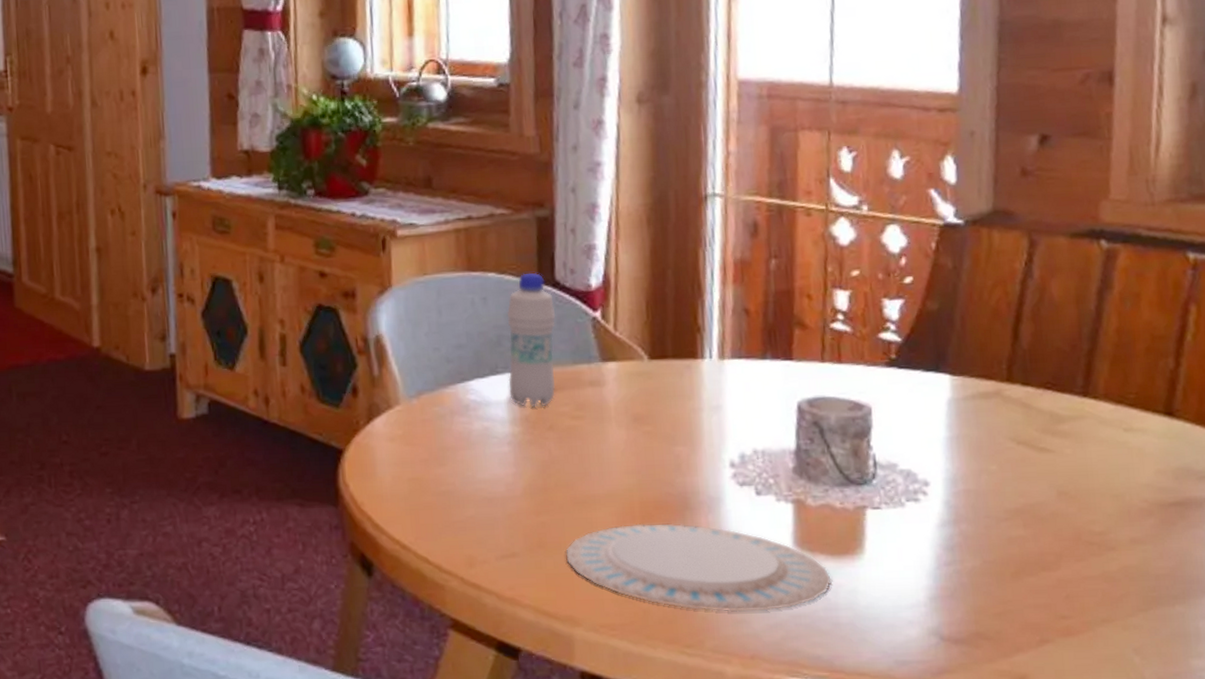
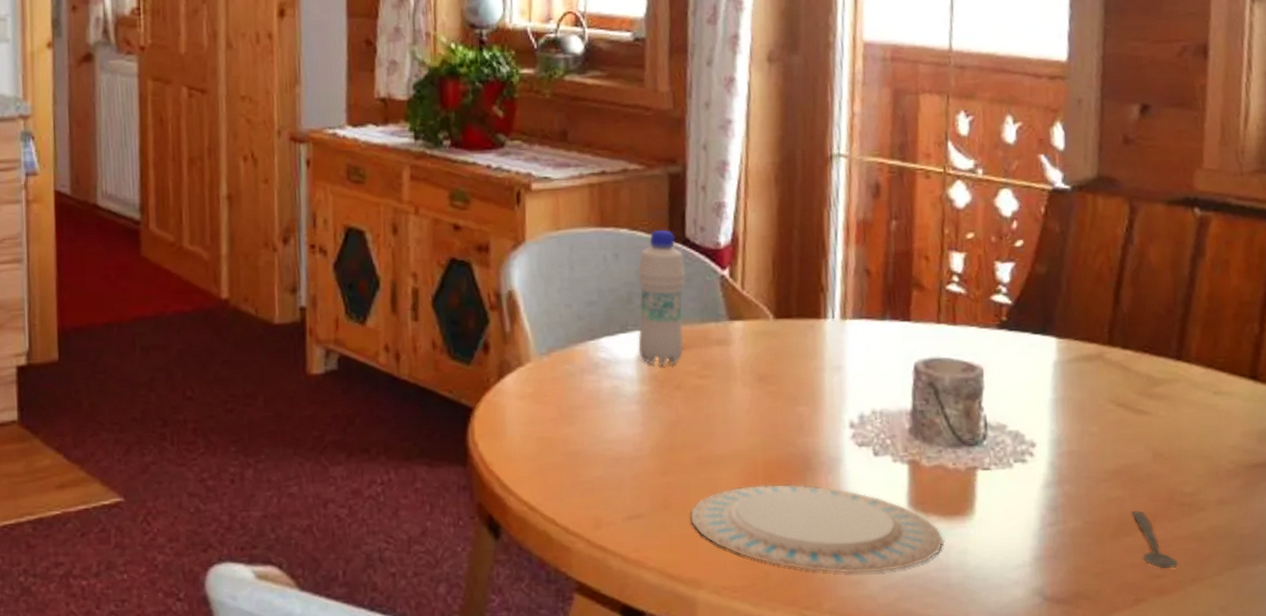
spoon: none [1035,549,1087,610] -> present [1132,510,1179,569]

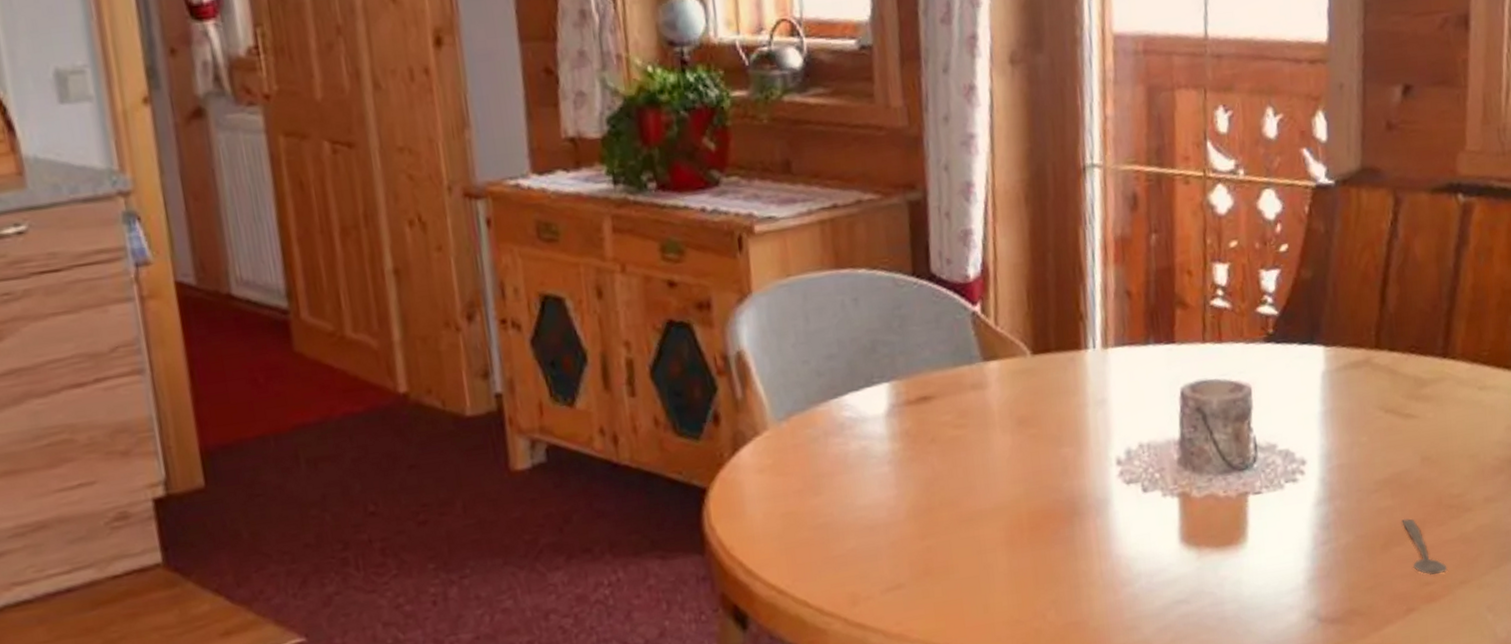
bottle: present [637,229,686,366] -> none [880,266,936,419]
plate: present [690,484,944,573] -> none [953,531,1217,622]

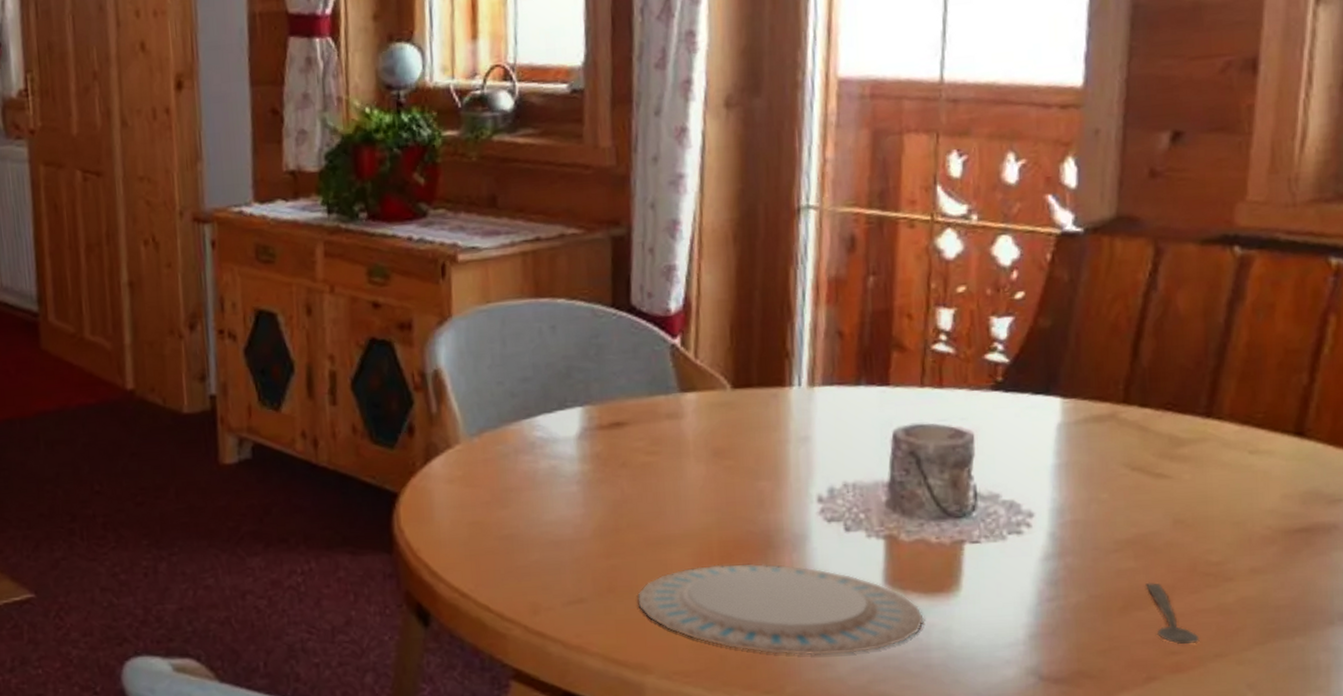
plate: none [953,531,1217,622] -> present [637,564,924,655]

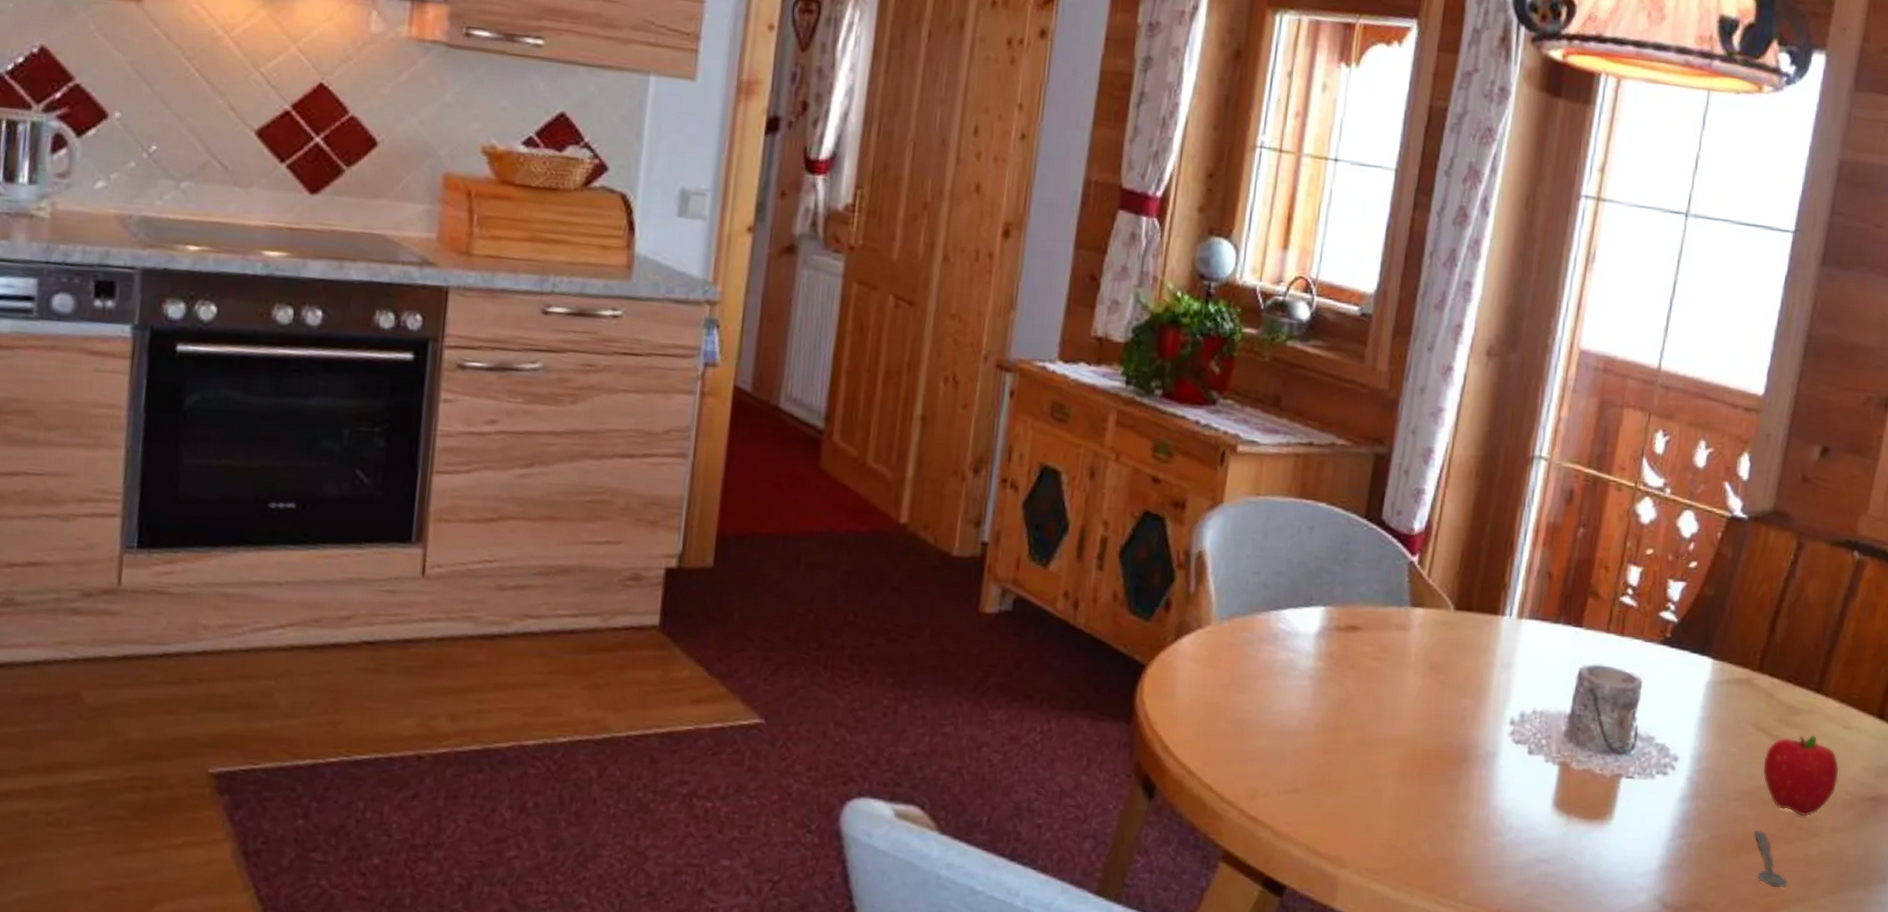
plate: present [637,564,924,655] -> none [1345,771,1580,867]
fruit: none [1146,466,1251,561] -> present [1763,735,1839,817]

